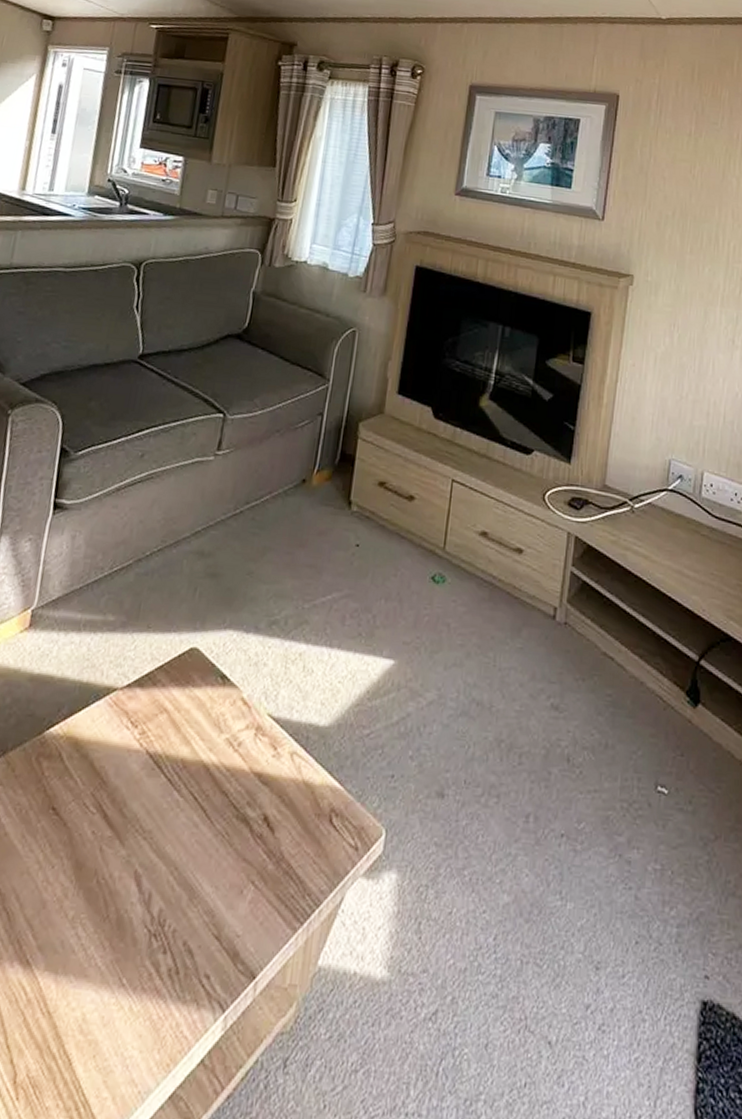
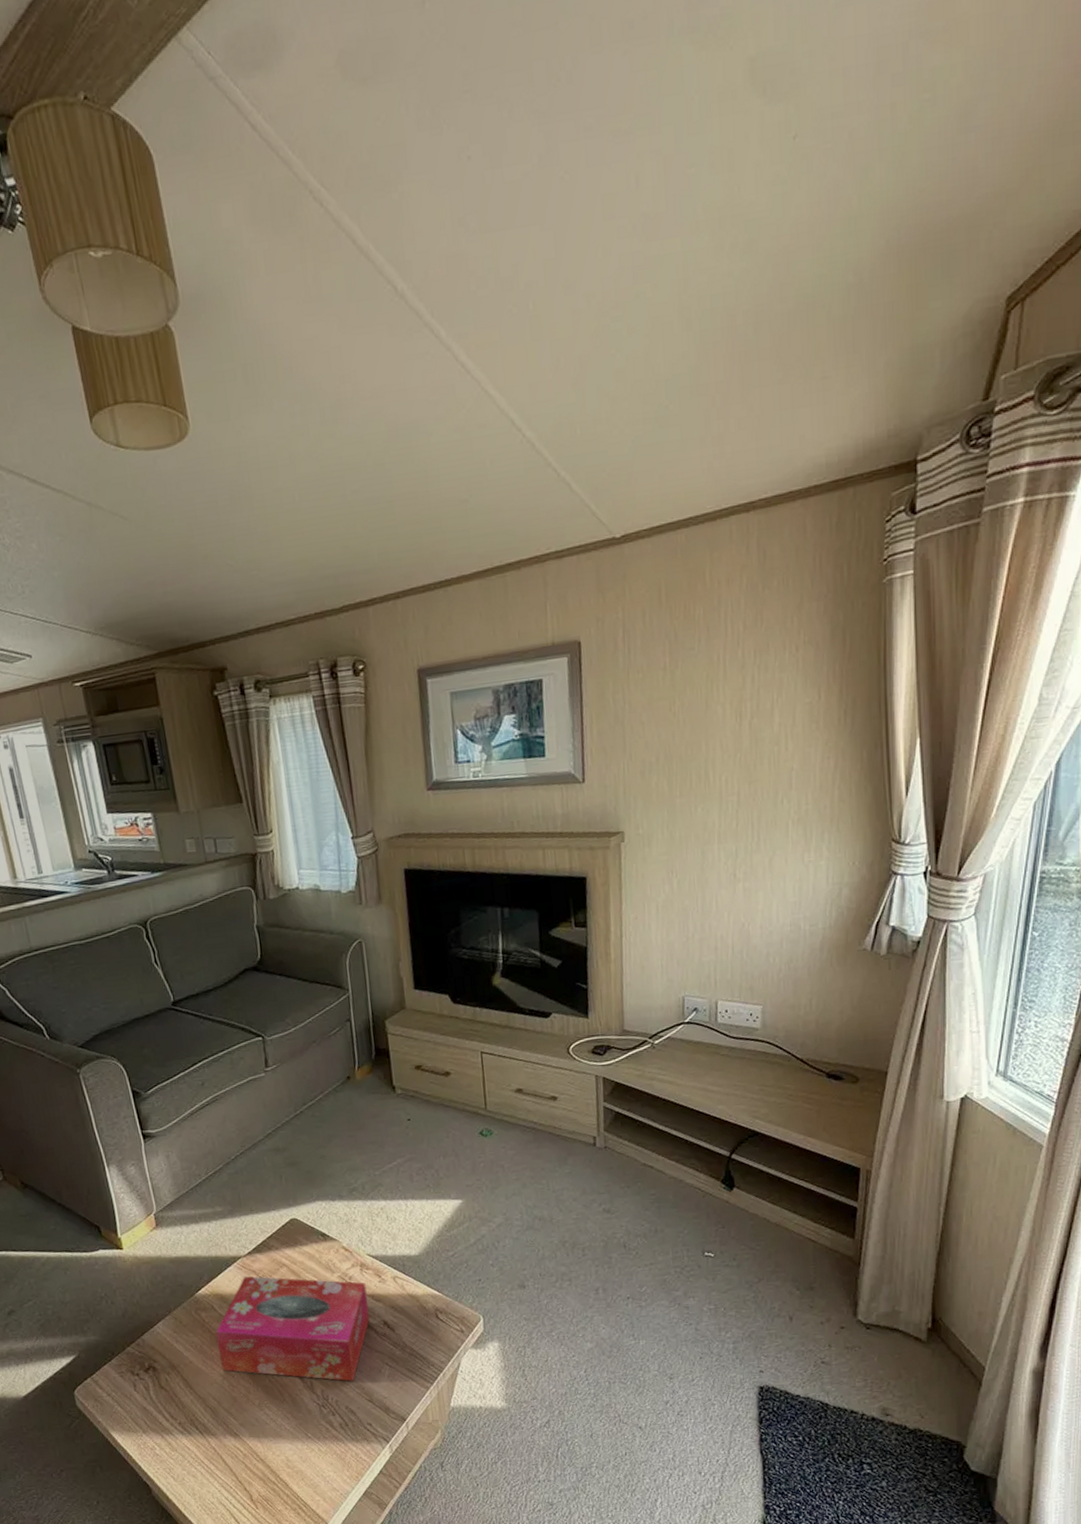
tissue box: none [42,717,256,902] -> present [215,1276,370,1381]

